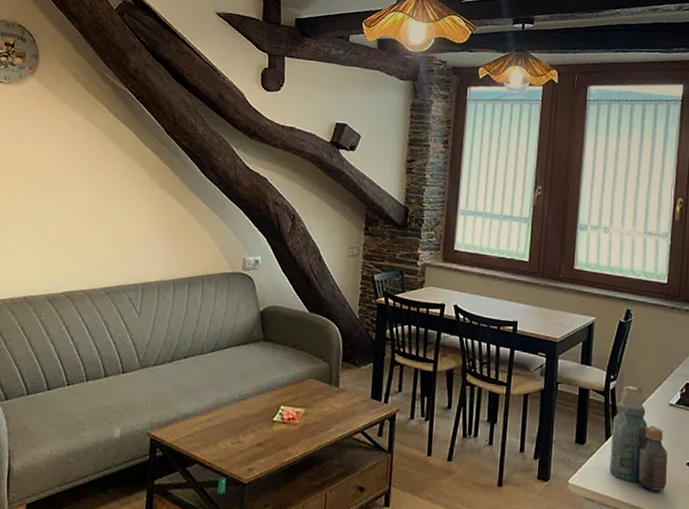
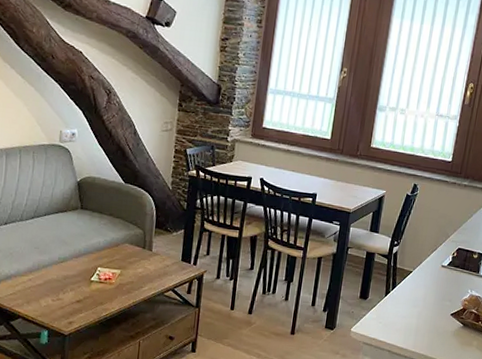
bottle: present [610,386,667,491] -> none [386,250,436,337]

